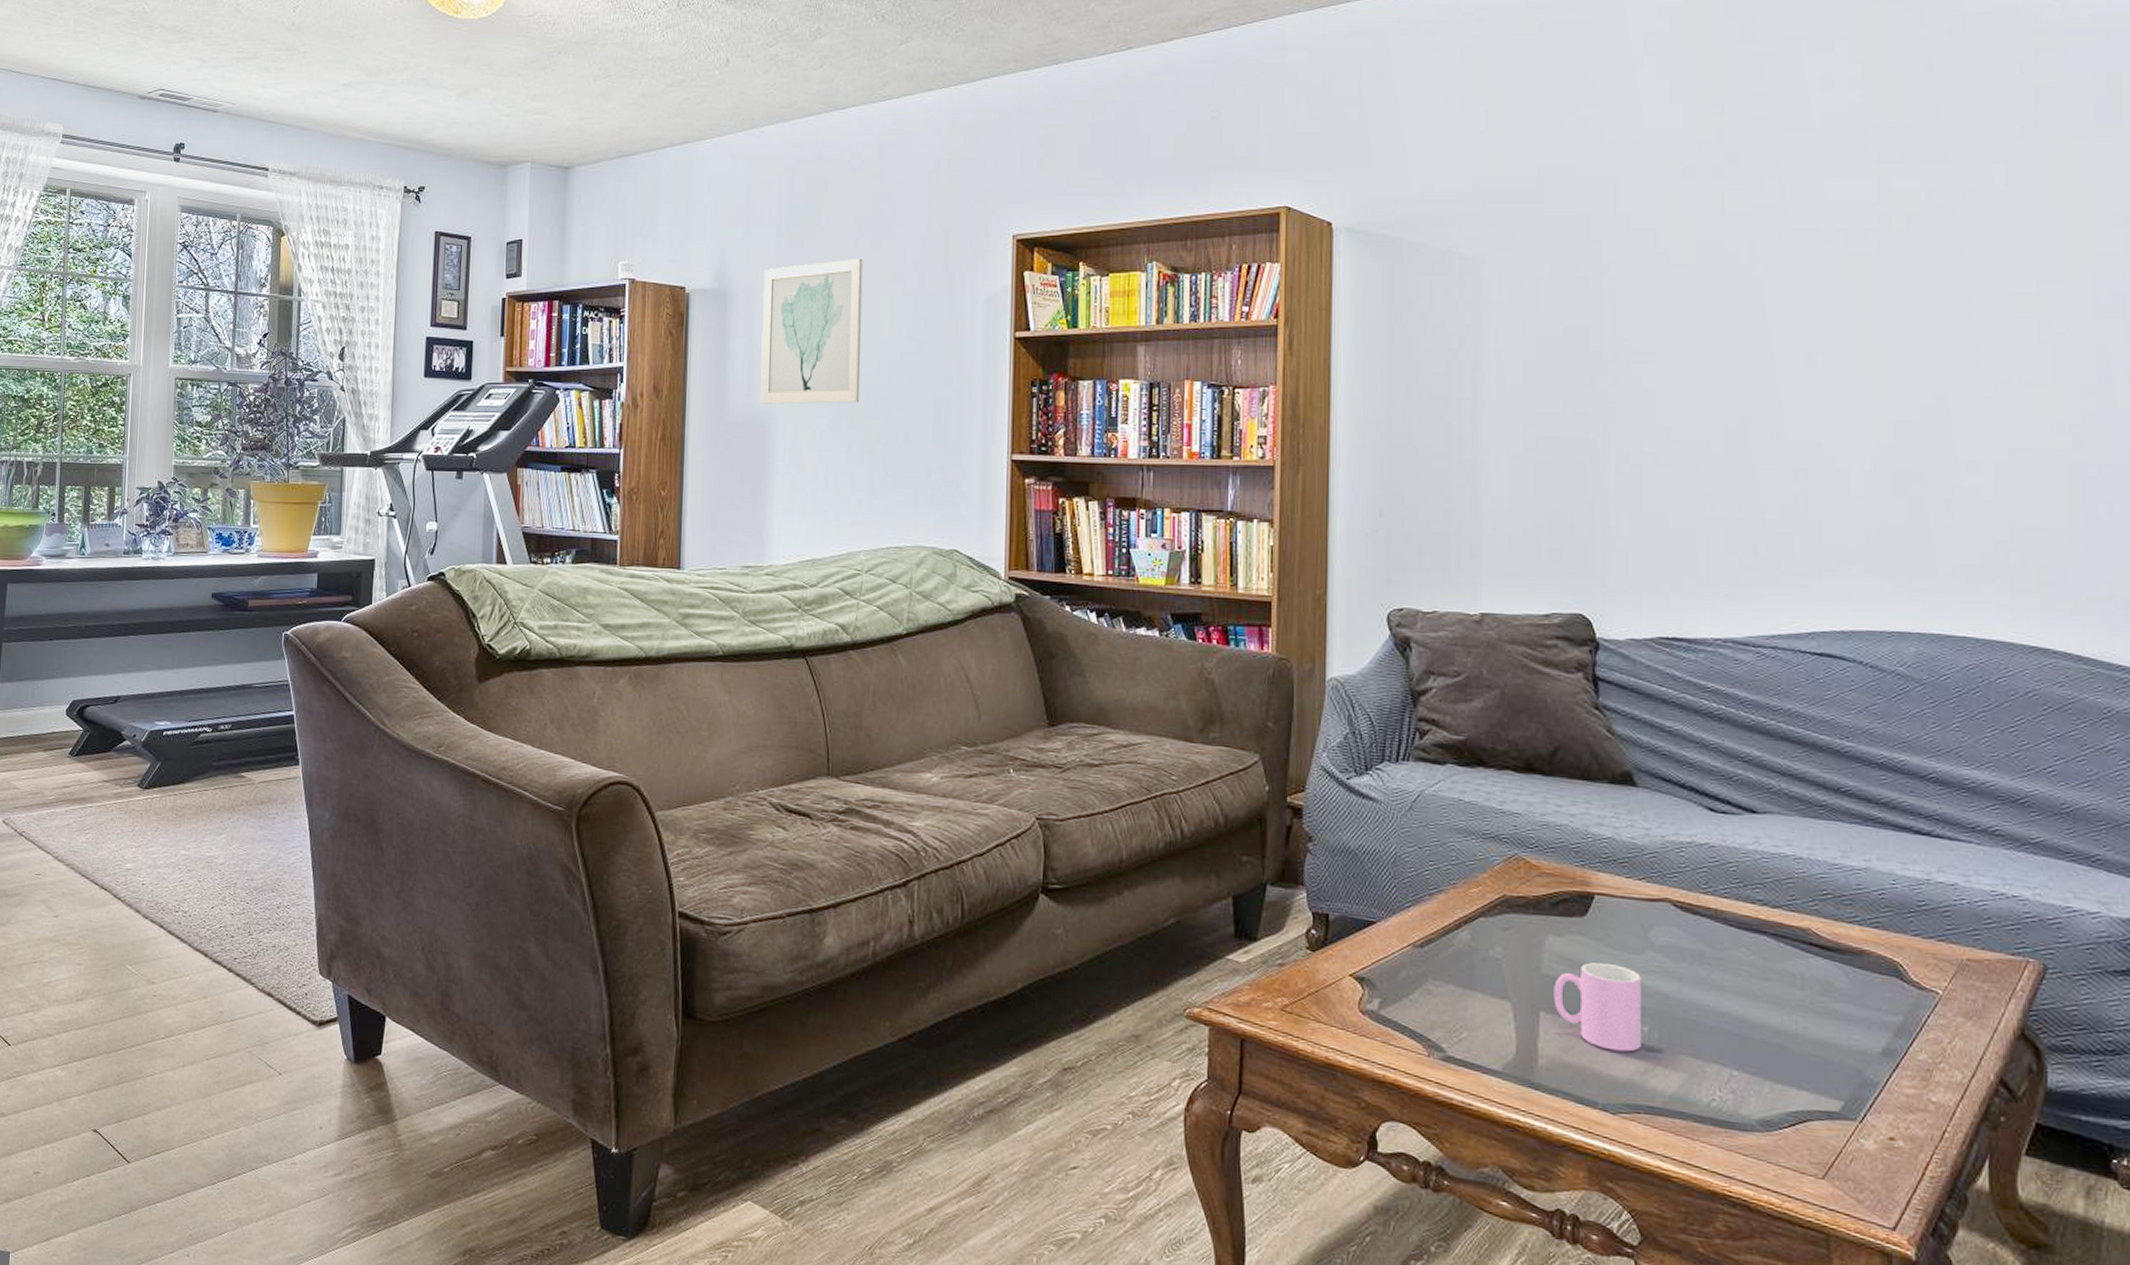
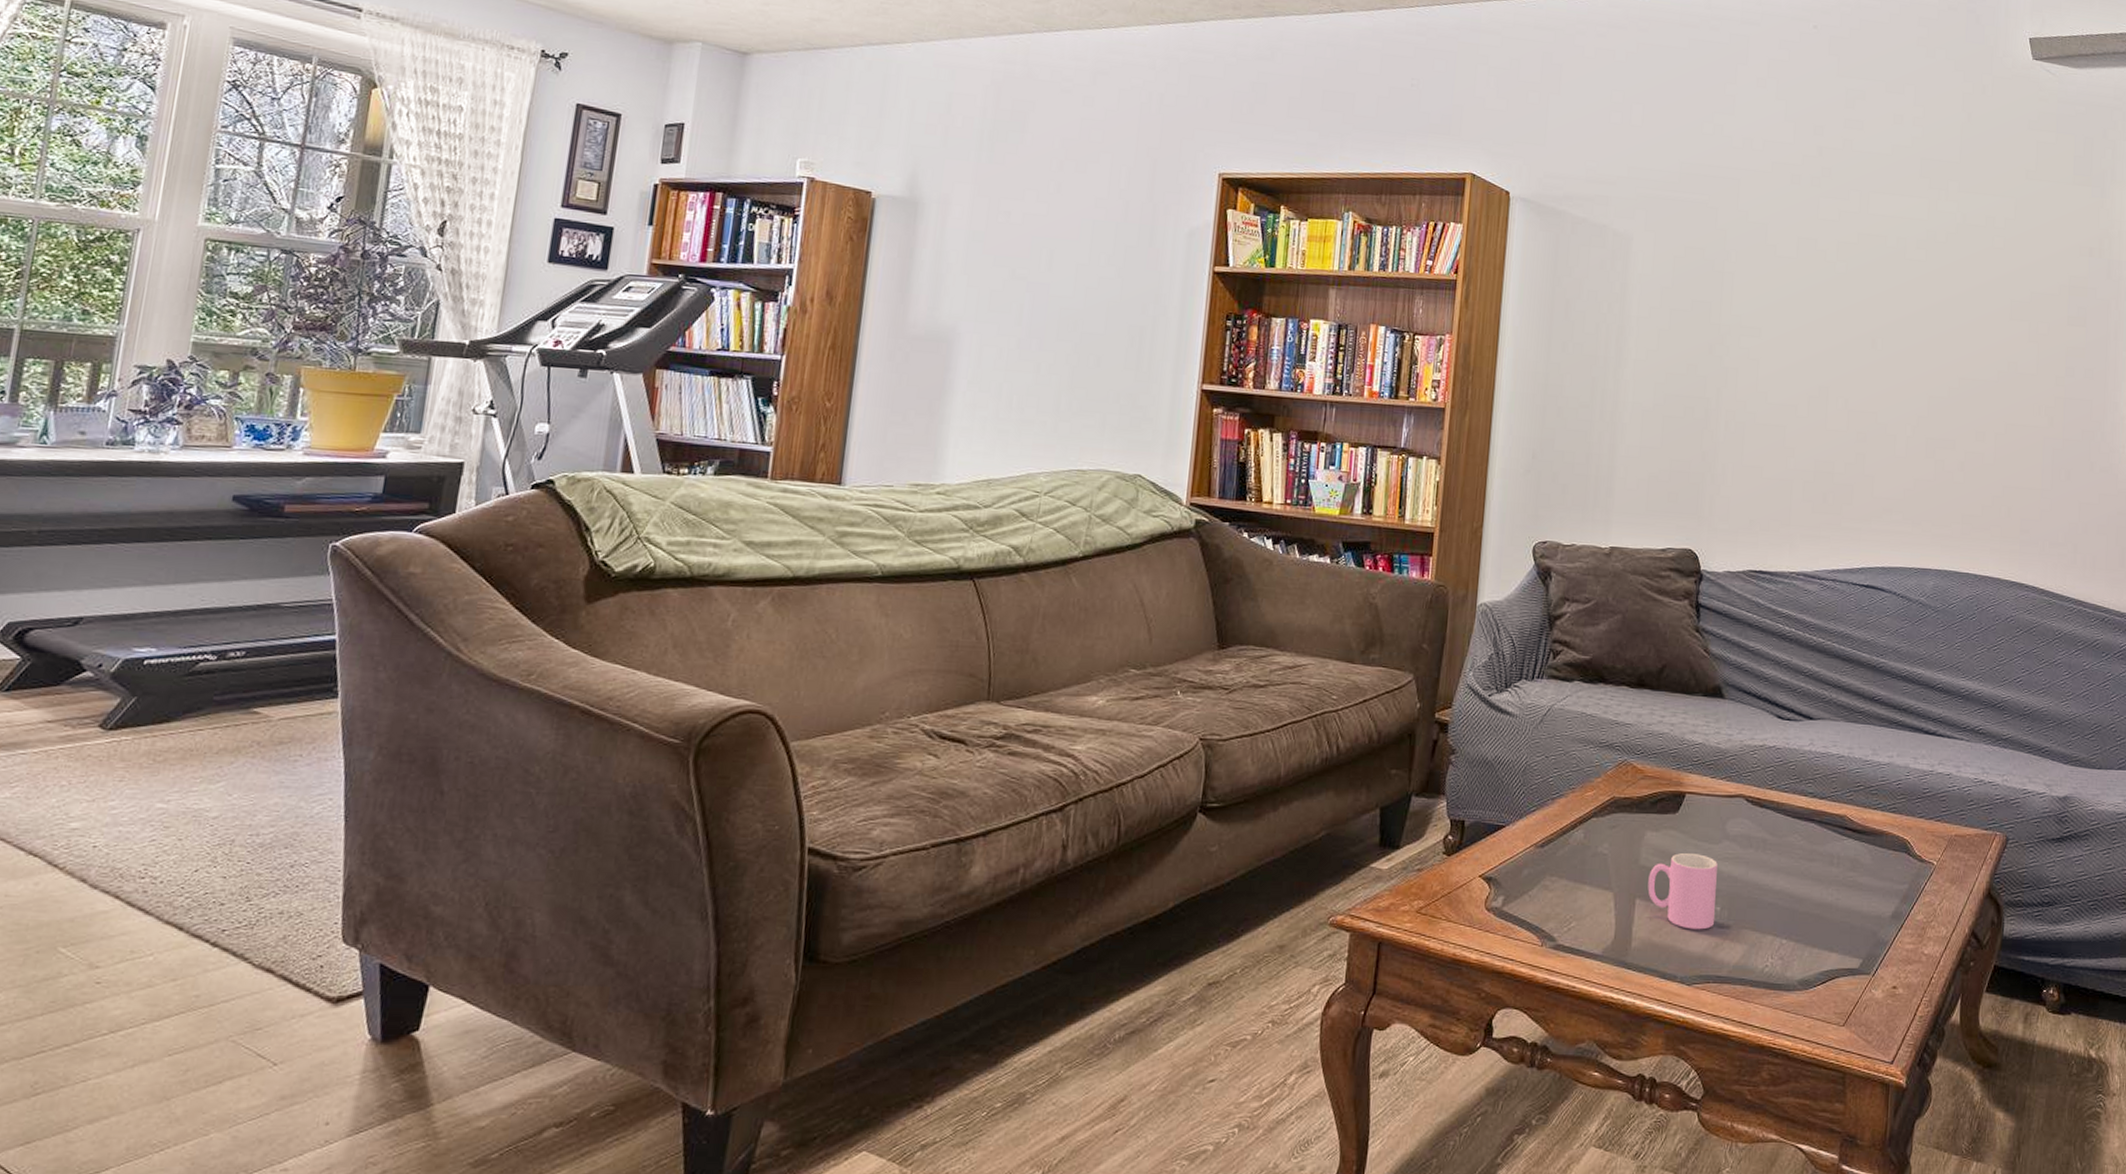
wall art: present [760,259,863,405] -> none [945,180,1066,324]

